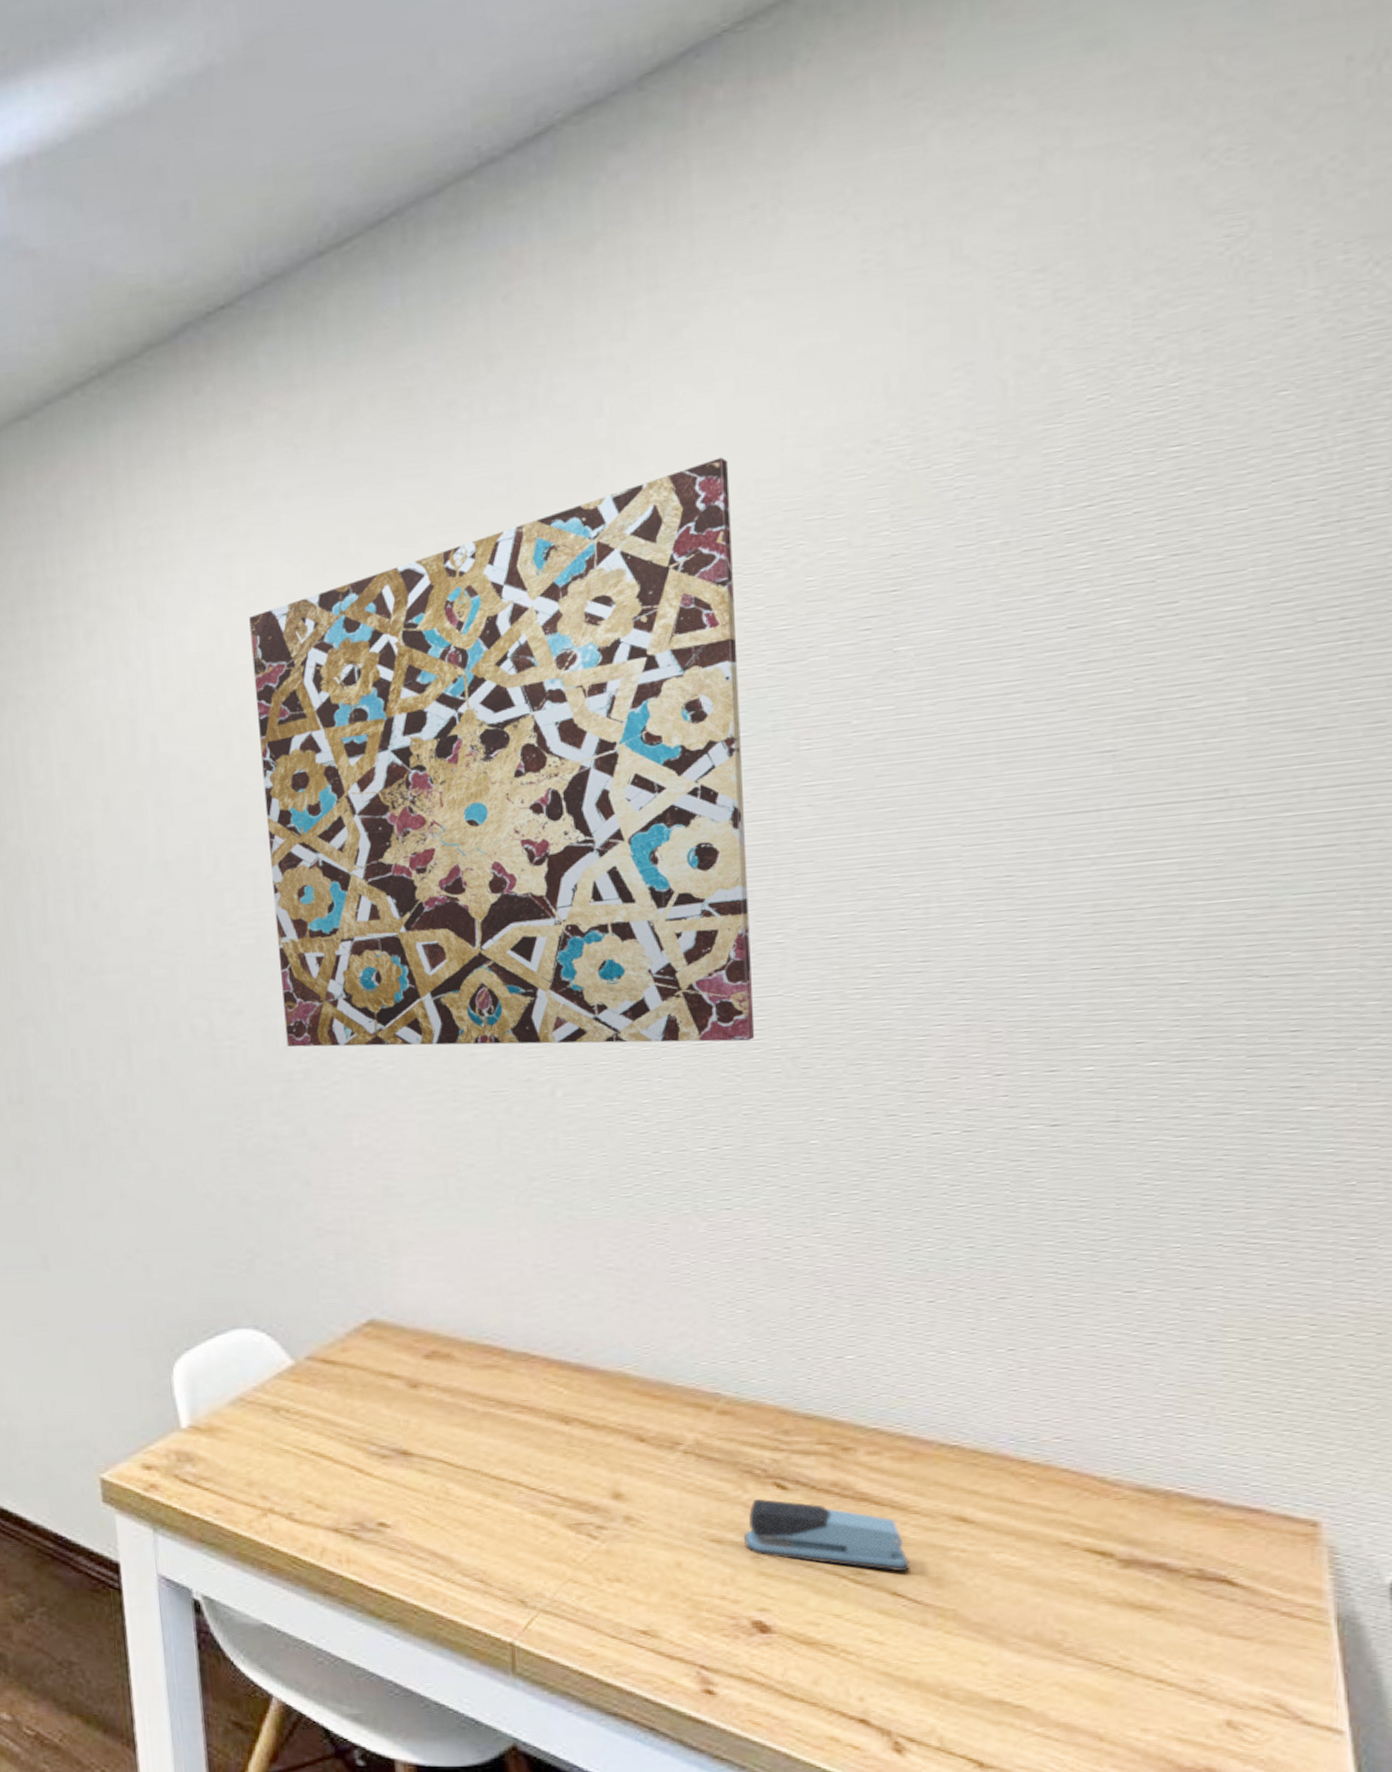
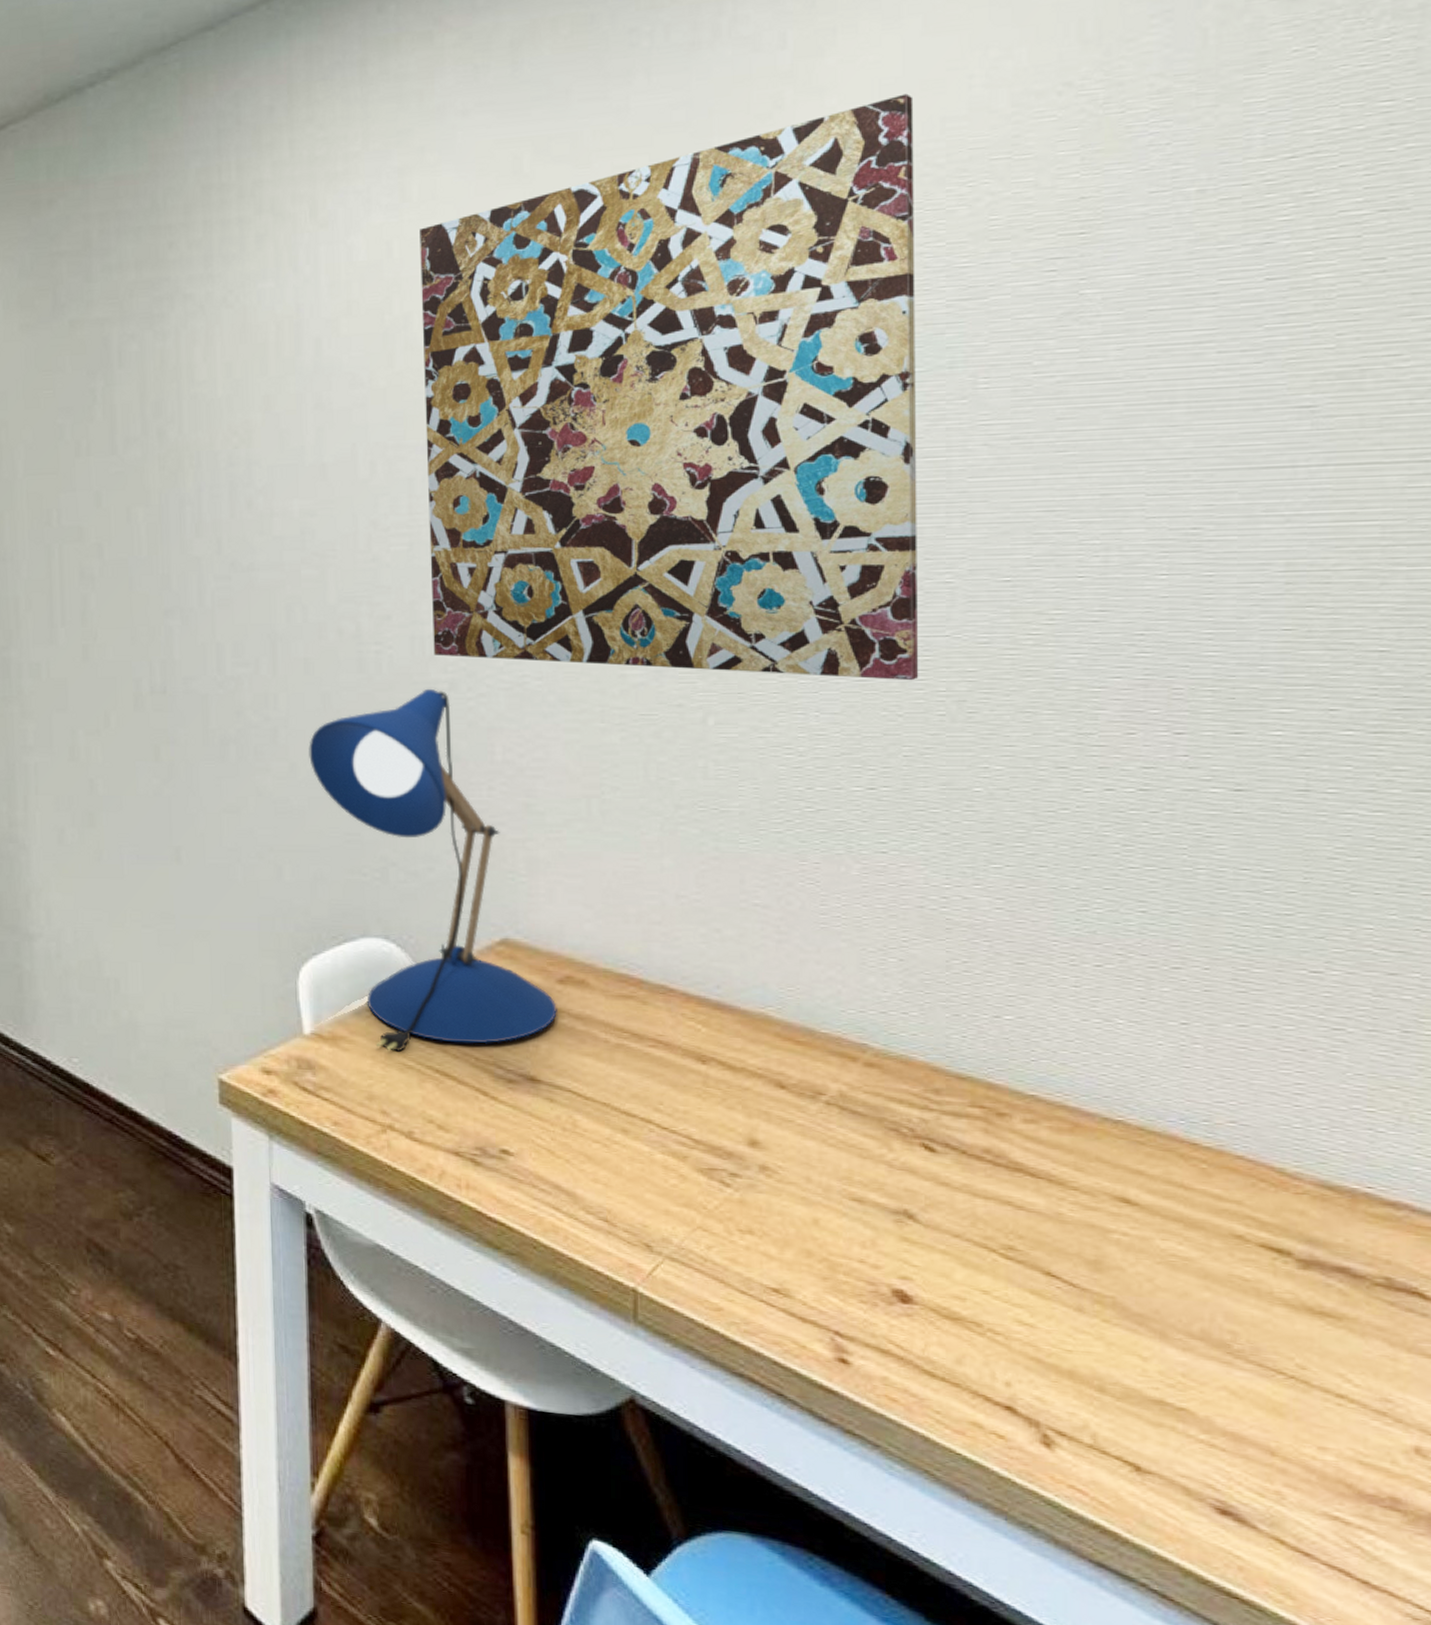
desk lamp: none [169,1079,425,1438] -> present [309,688,557,1052]
stapler: present [744,1498,910,1572] -> none [888,1158,1066,1251]

